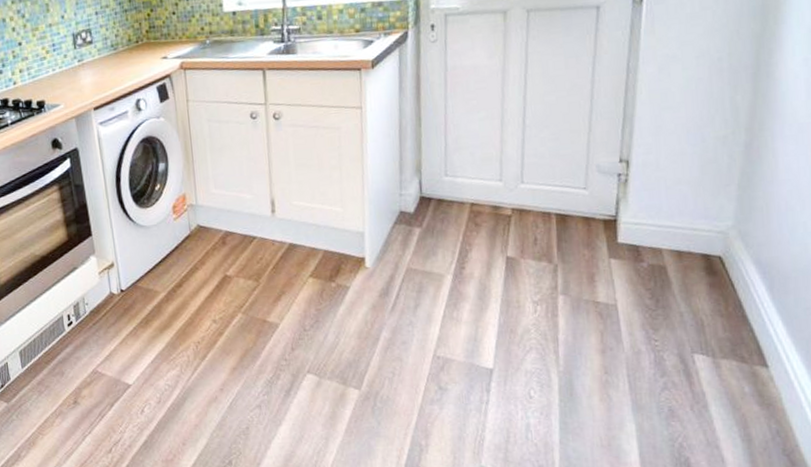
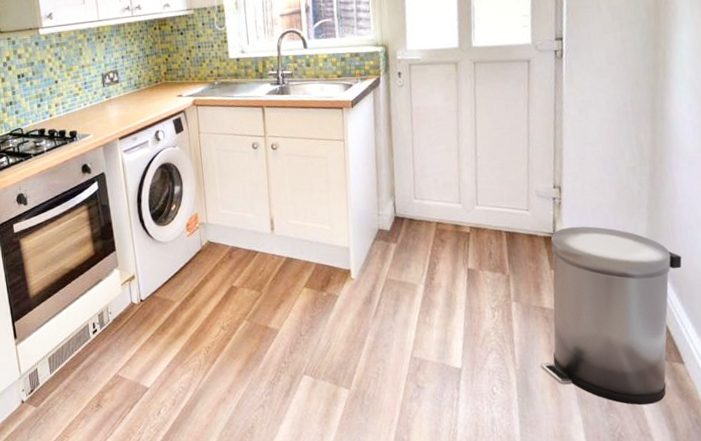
pedal bin: none [588,207,777,413] -> present [540,226,682,405]

